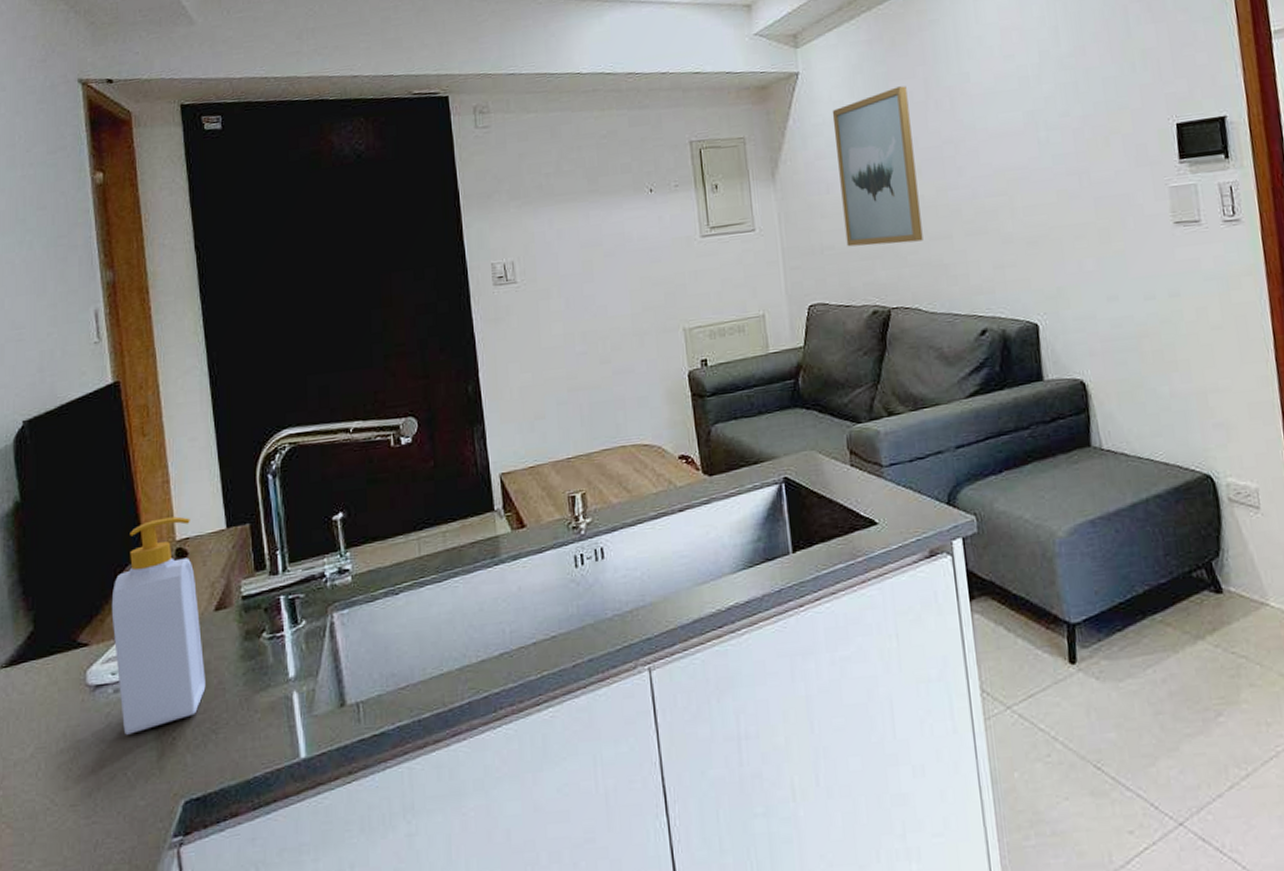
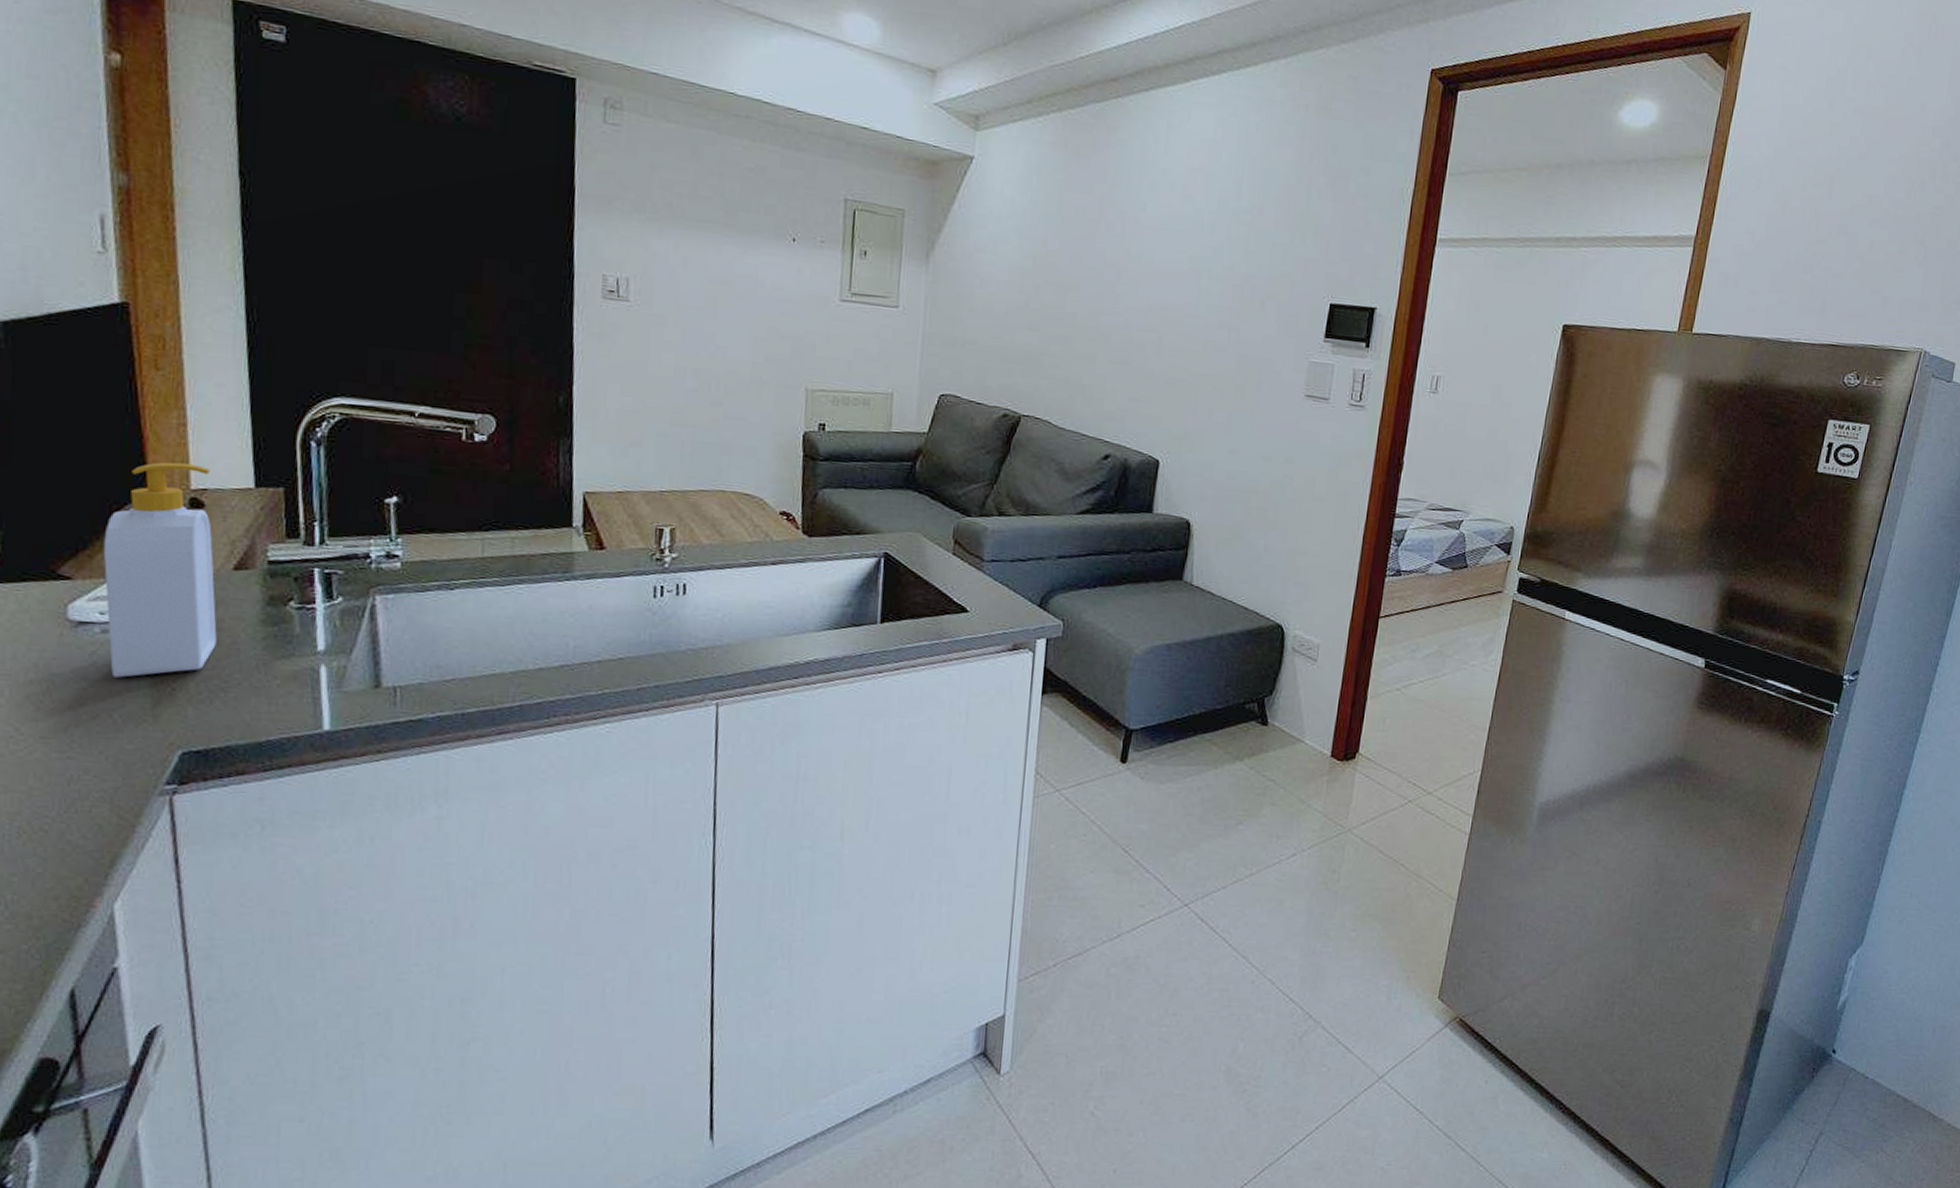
wall art: present [832,86,923,247] -> none [990,198,1081,357]

